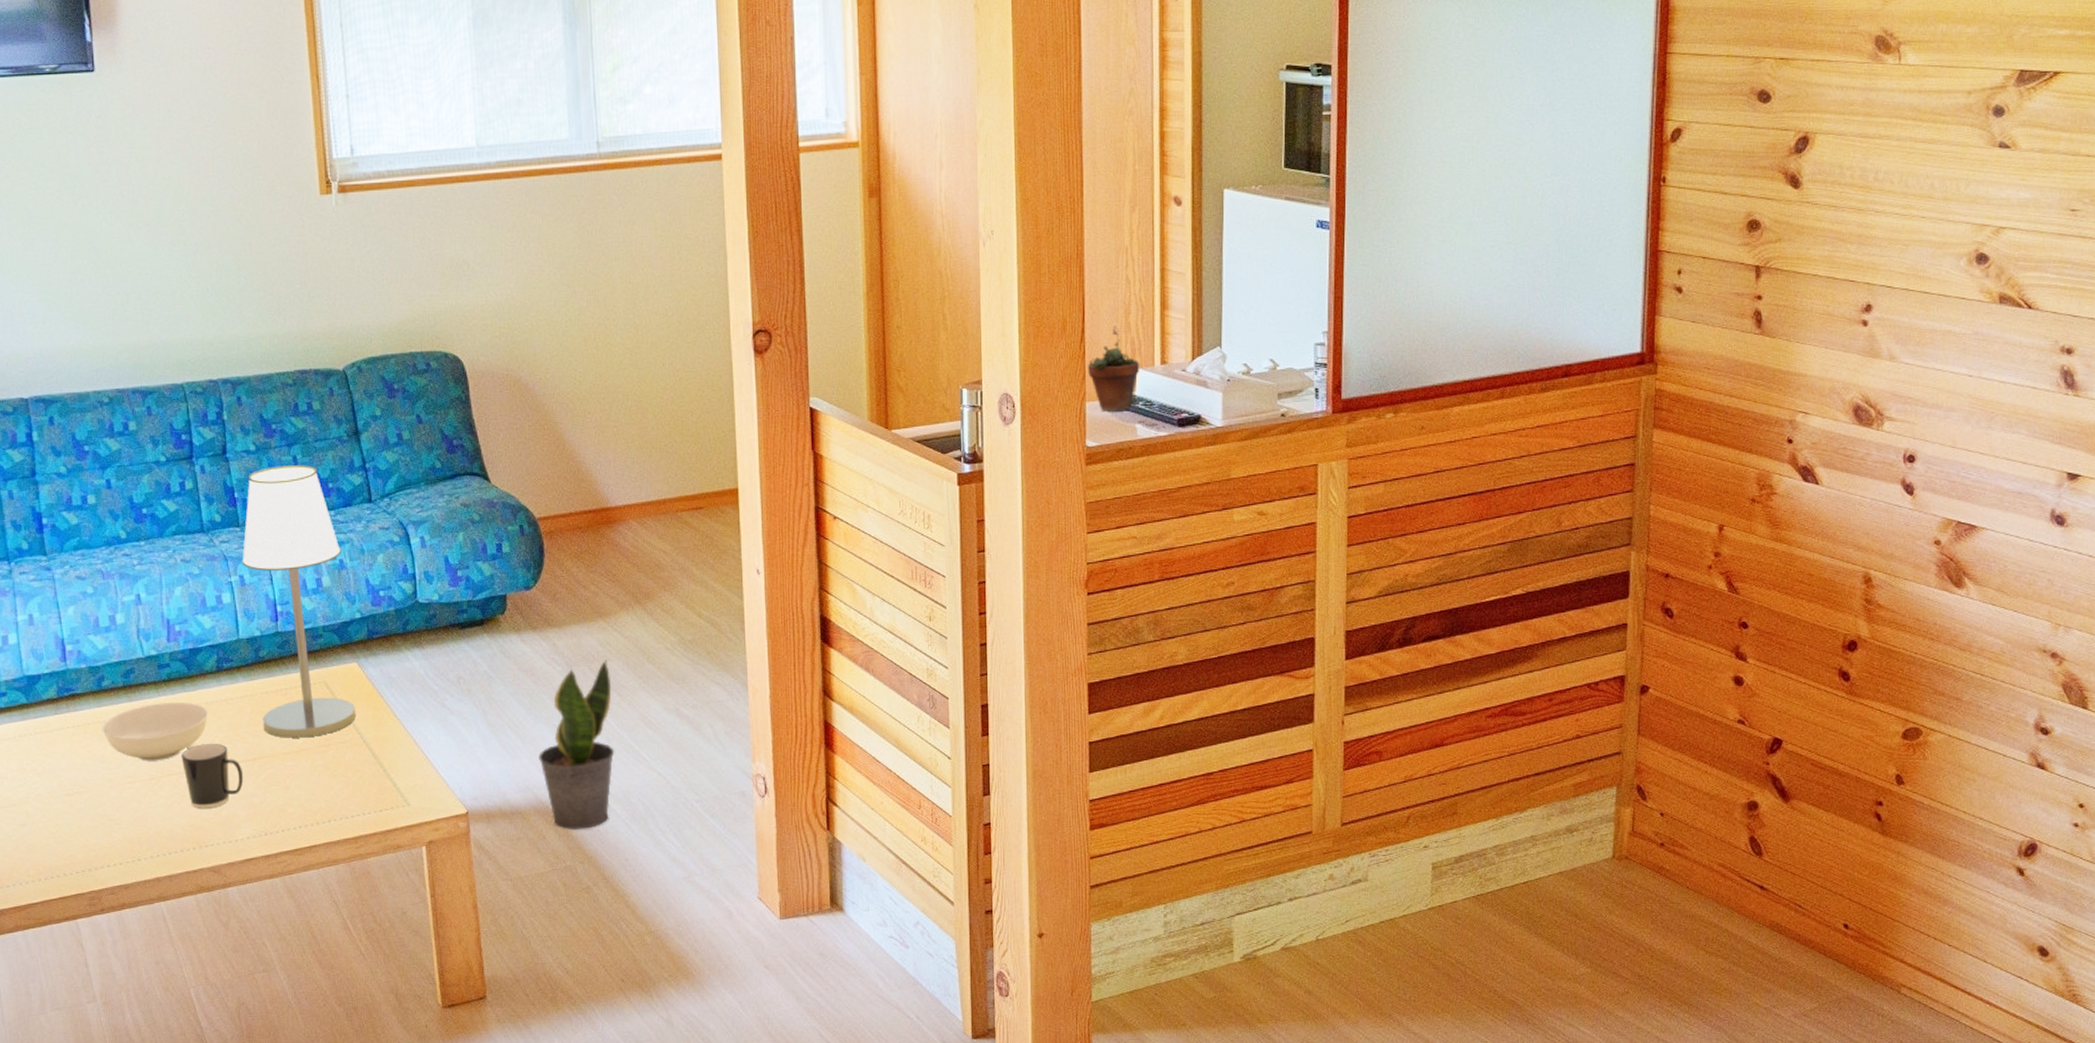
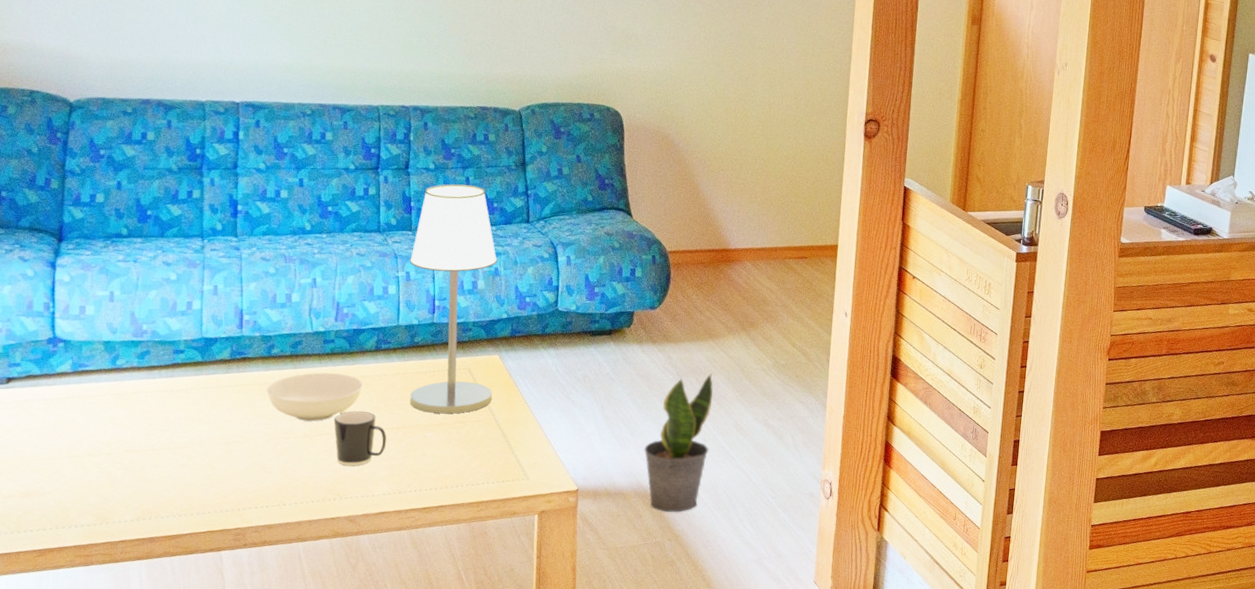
succulent plant: present [1088,325,1140,412] -> none [1128,150,1170,218]

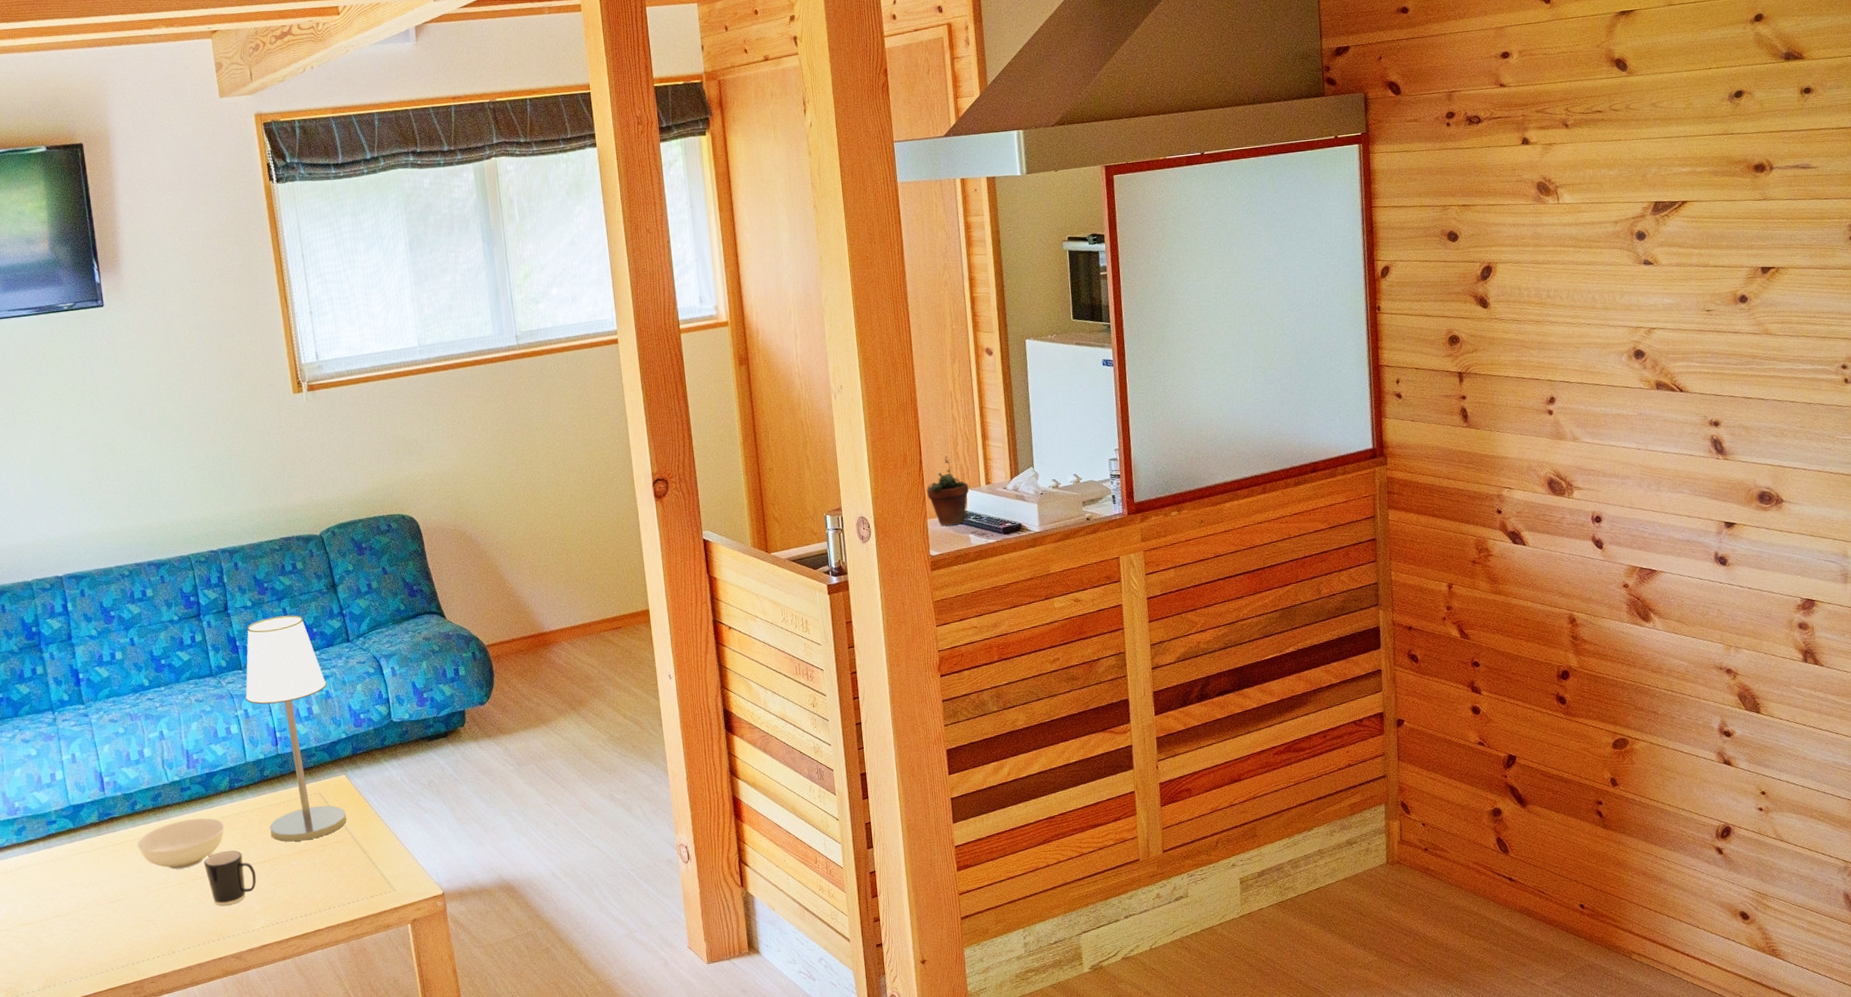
potted plant: present [644,374,713,512] -> none [499,758,562,901]
succulent plant: none [1128,150,1170,218] -> present [927,456,970,526]

